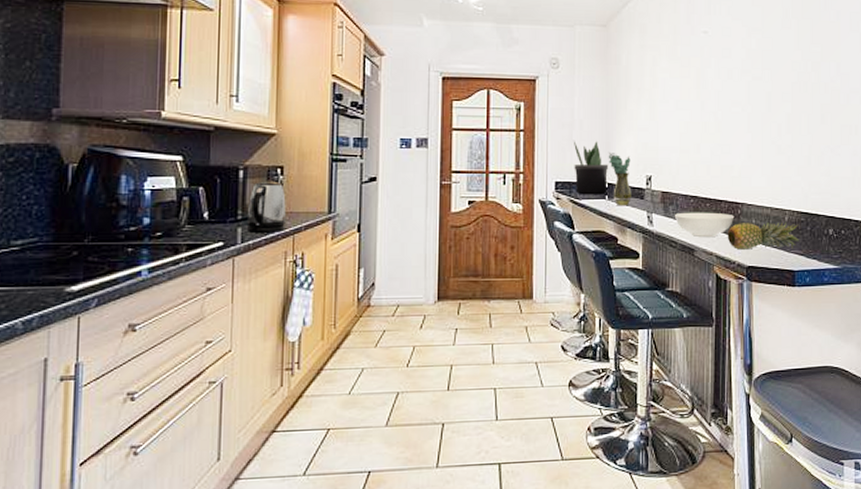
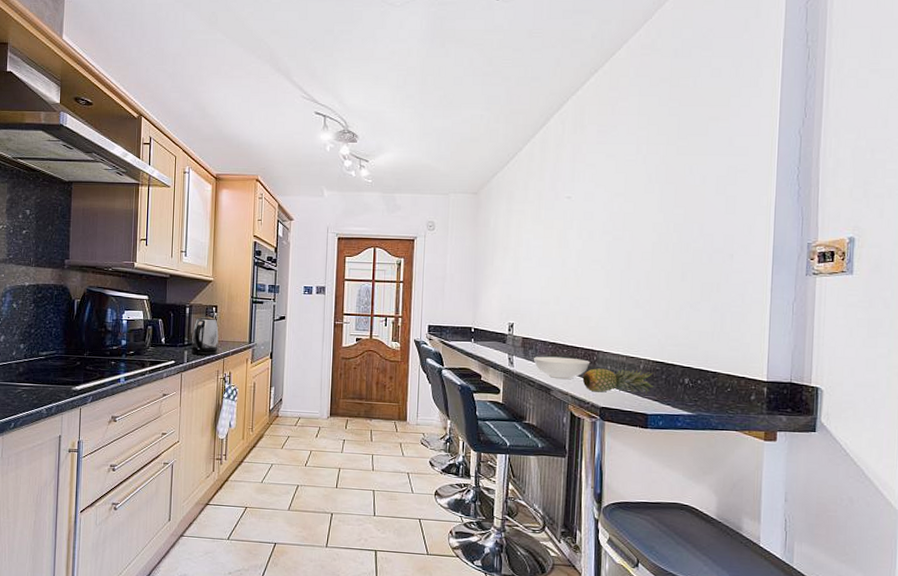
planter: present [573,140,609,195] -> none [444,291,476,338]
vase: present [608,153,632,205] -> none [475,302,495,348]

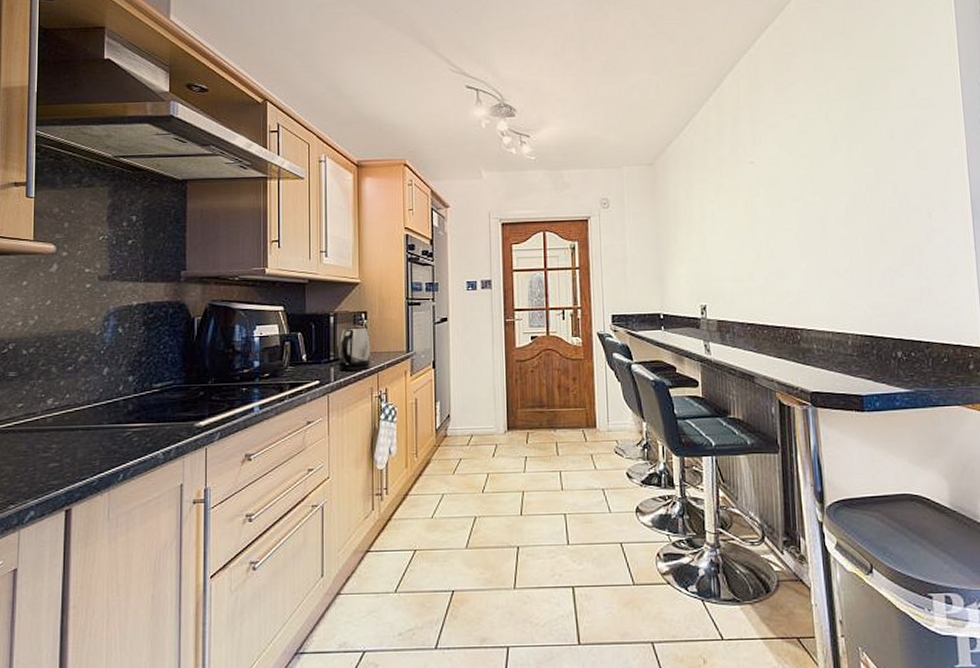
bowl: present [533,356,590,379] -> none [731,339,794,364]
fruit: present [582,368,654,394] -> none [787,345,865,376]

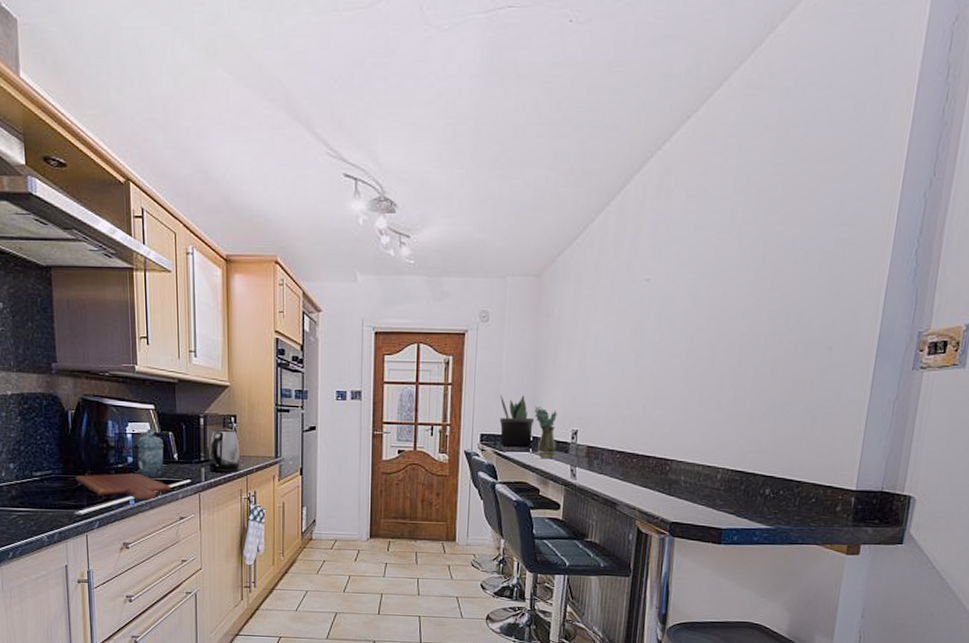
cutting board: none [198,377,299,406] -> present [75,472,171,500]
canister: none [264,330,293,382] -> present [137,428,165,478]
planter: none [626,273,663,327] -> present [499,393,535,448]
vase: none [661,285,687,335] -> present [534,407,557,458]

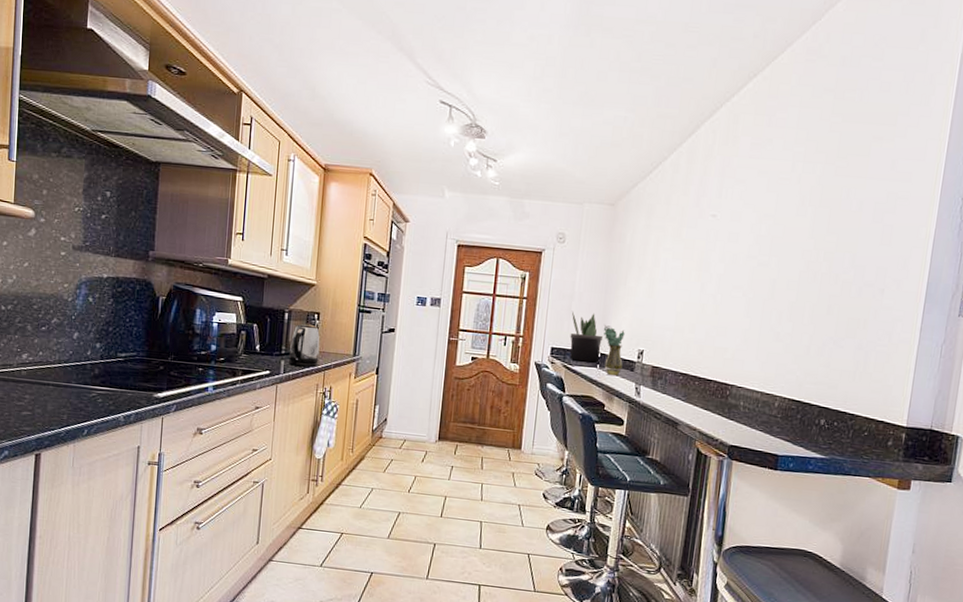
cutting board: present [75,472,171,500] -> none [158,359,250,388]
canister: present [137,428,165,478] -> none [220,319,248,367]

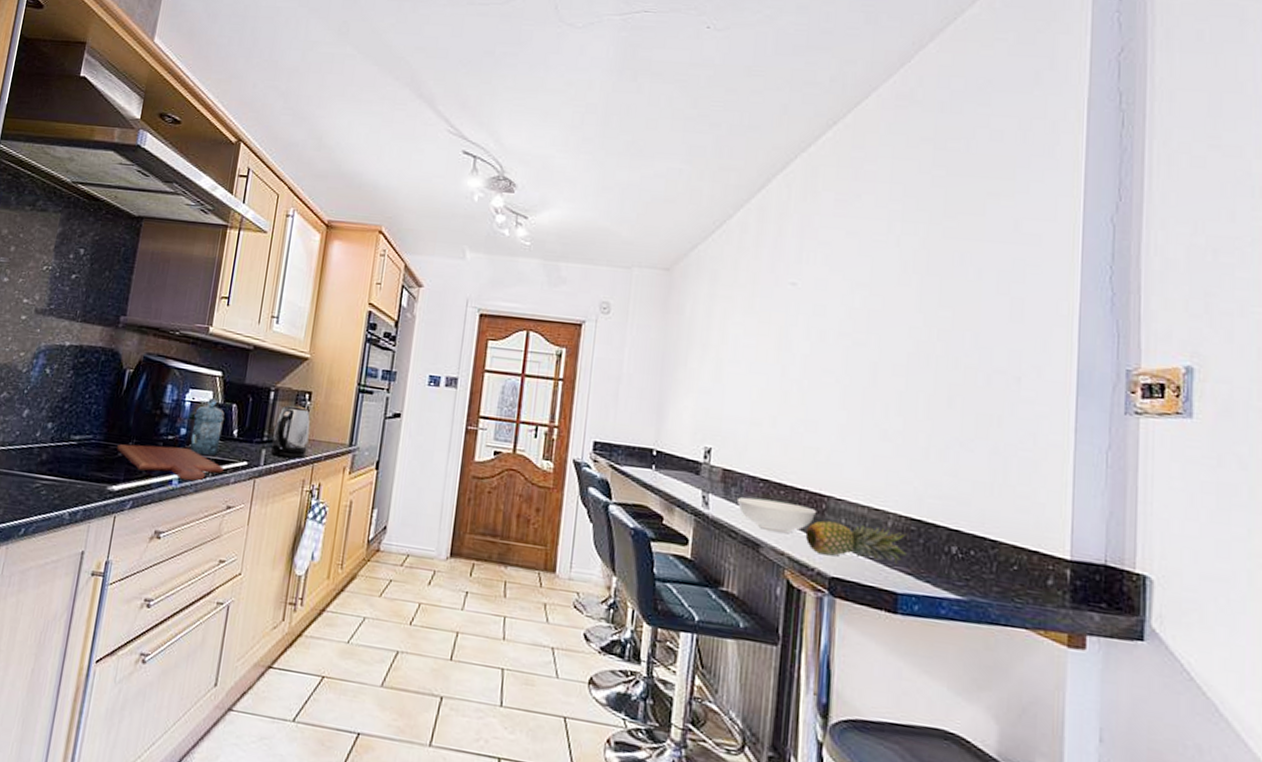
cutting board: none [158,359,250,388] -> present [117,444,224,481]
canister: none [220,319,248,367] -> present [189,397,225,456]
planter: present [570,310,604,364] -> none [617,396,660,464]
vase: present [603,325,625,375] -> none [659,415,687,480]
bowl: none [661,387,723,414] -> present [736,497,817,533]
fruit: none [712,403,789,433] -> present [805,520,907,563]

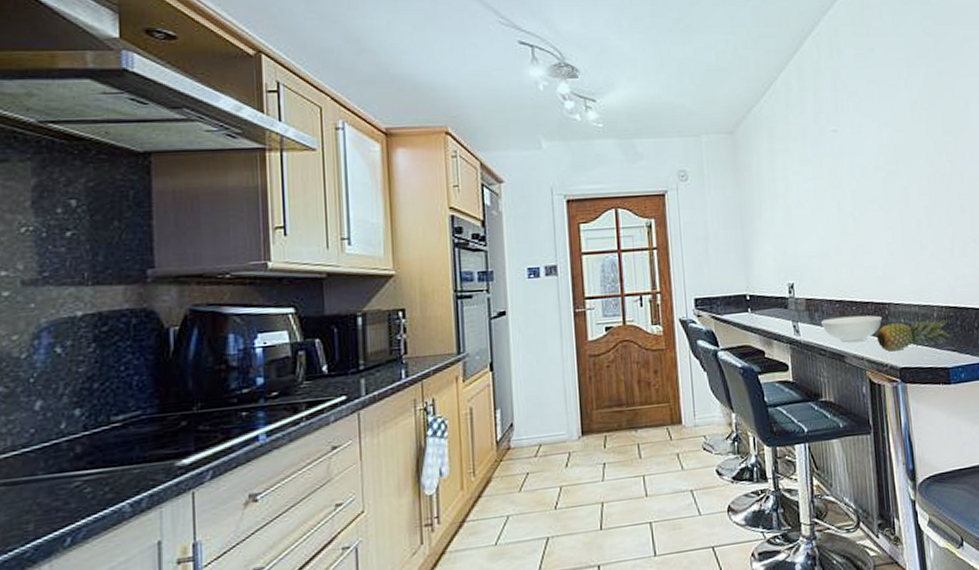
cutting board: present [117,444,224,481] -> none [178,396,319,436]
canister: present [189,397,225,456] -> none [270,337,309,402]
kettle: present [269,404,310,459] -> none [369,325,412,383]

